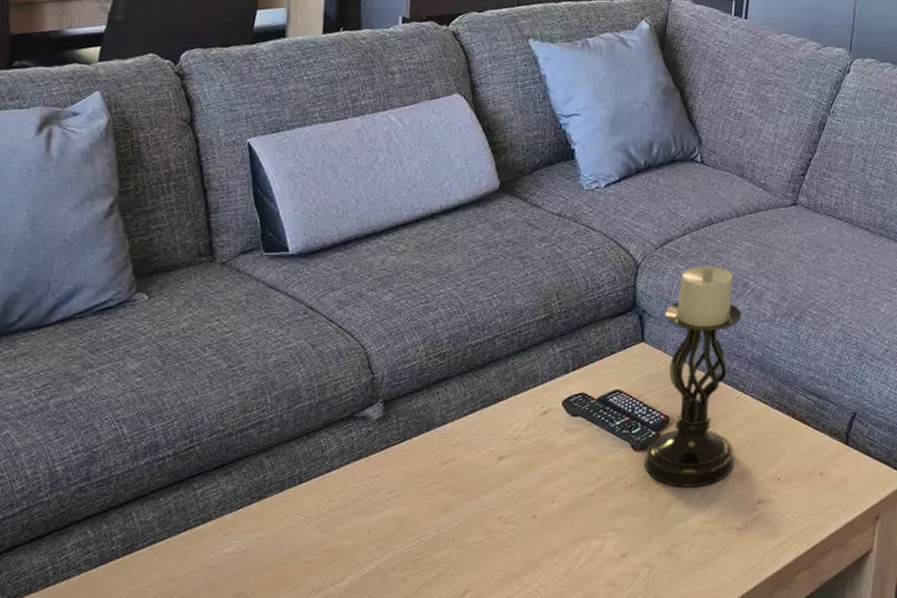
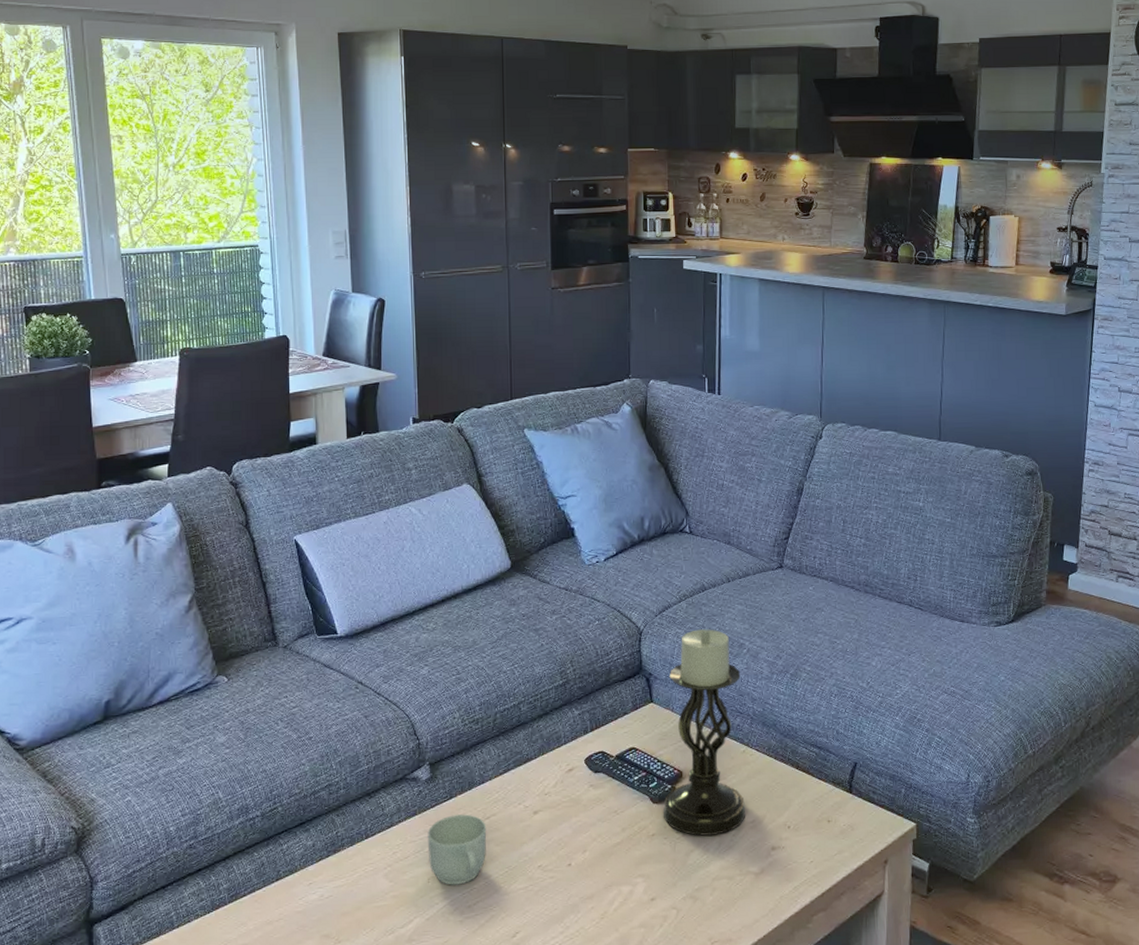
mug: none [371,458,444,538] -> present [427,814,487,885]

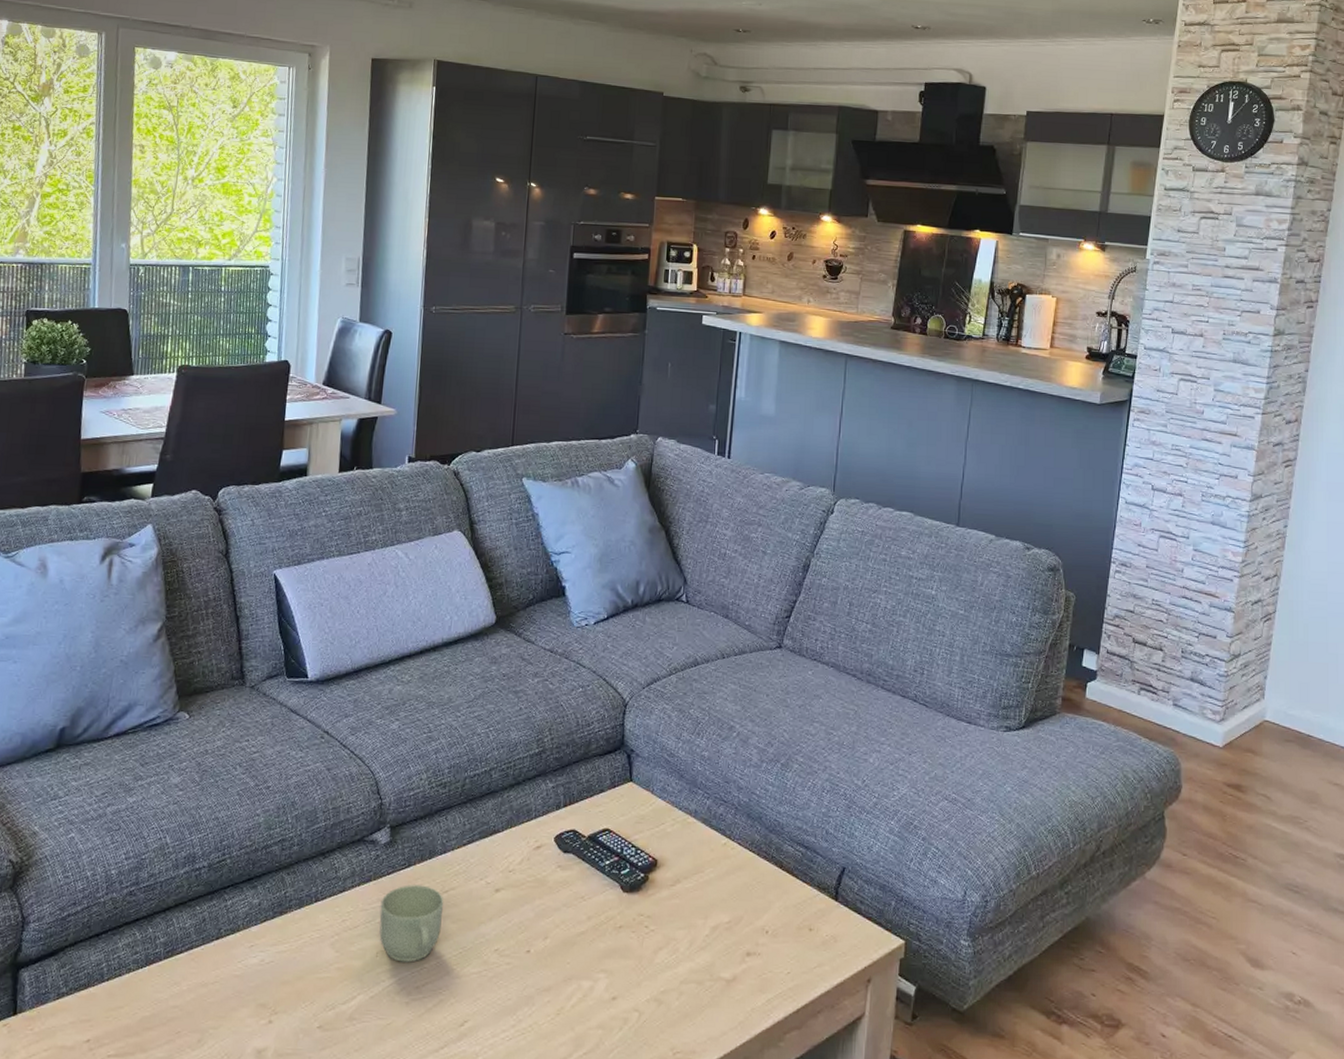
candle holder: present [663,629,745,836] -> none [632,706,728,933]

